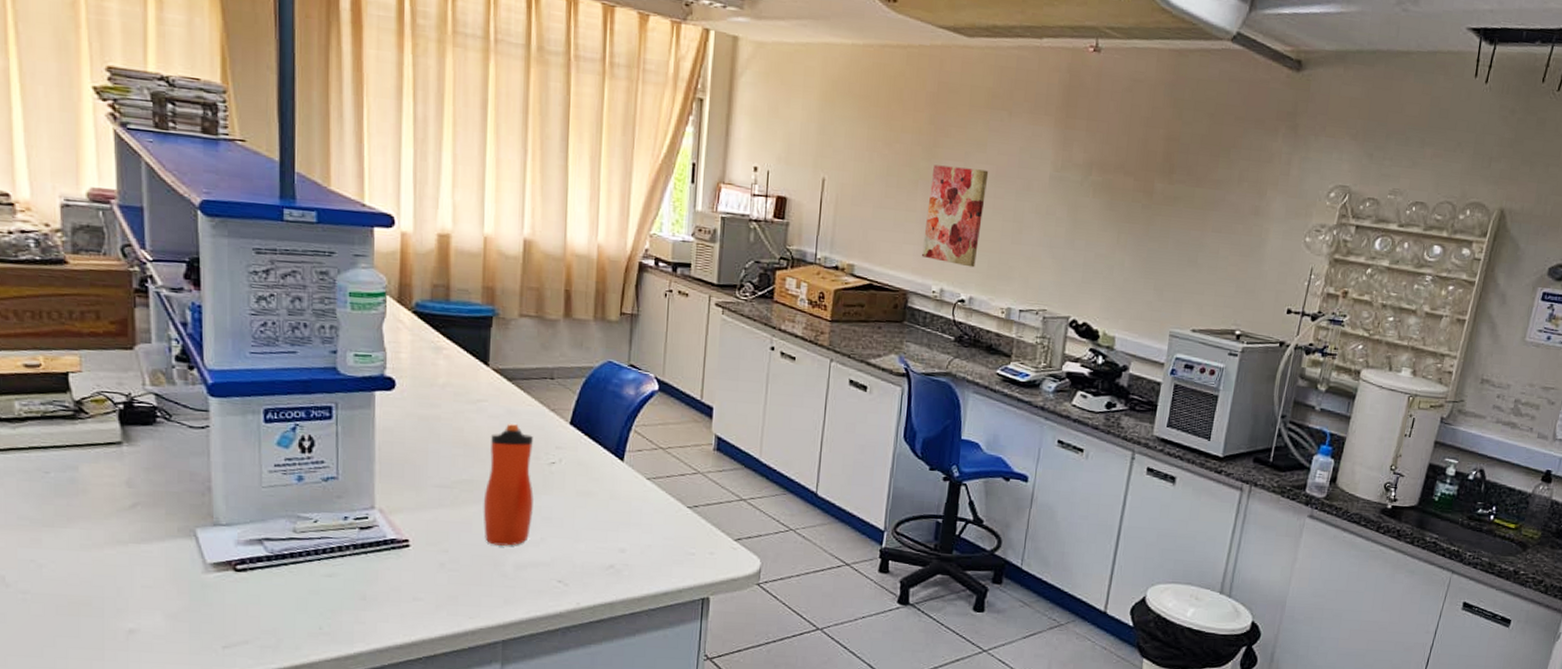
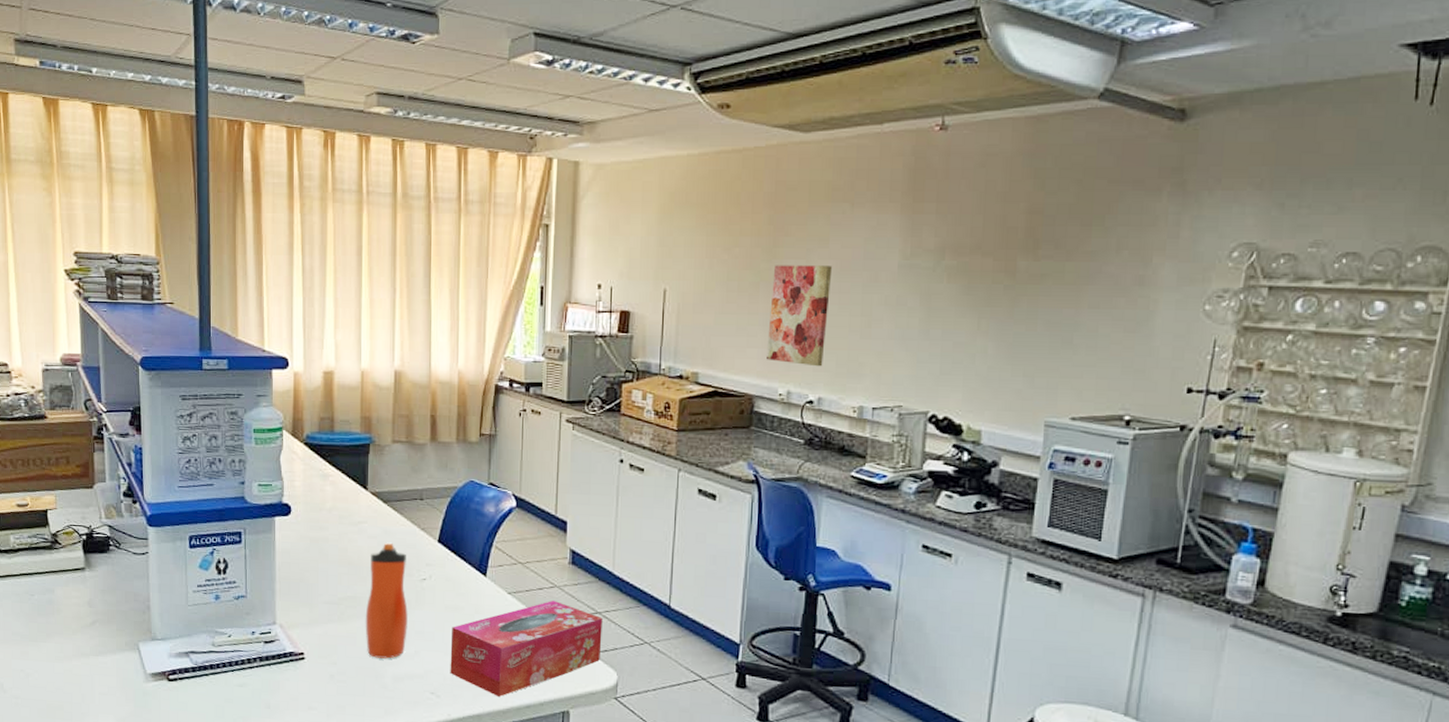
tissue box: none [580,486,747,584] -> present [450,600,603,697]

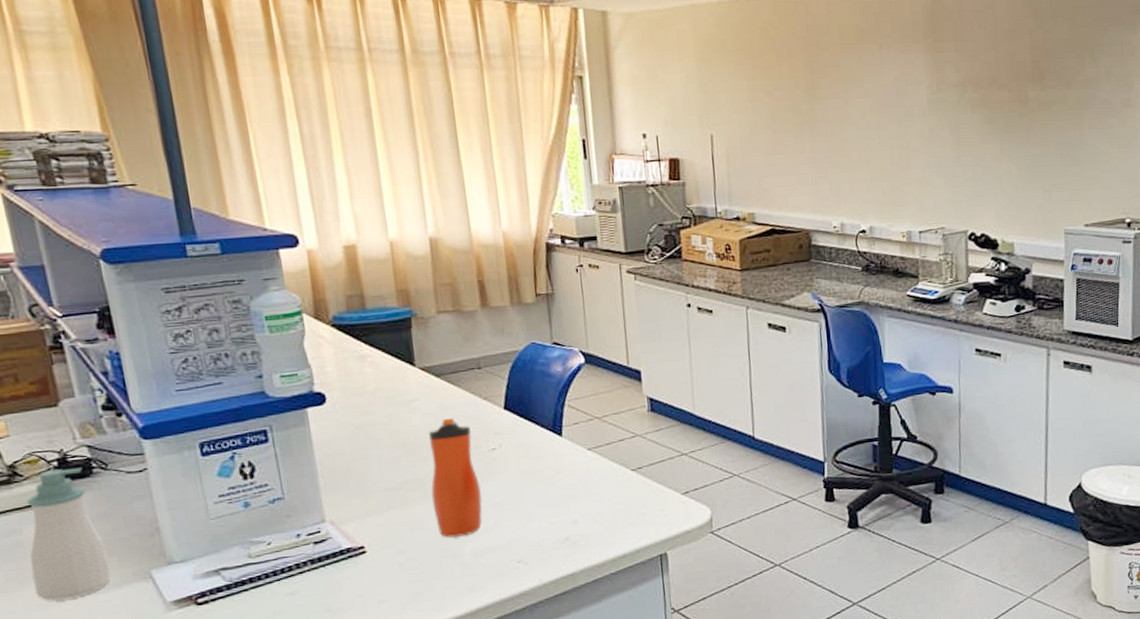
soap bottle: none [56,542,111,656] -> present [27,467,112,601]
tissue box: present [450,600,603,697] -> none [531,448,692,552]
wall art: present [767,265,833,367] -> none [815,103,871,198]

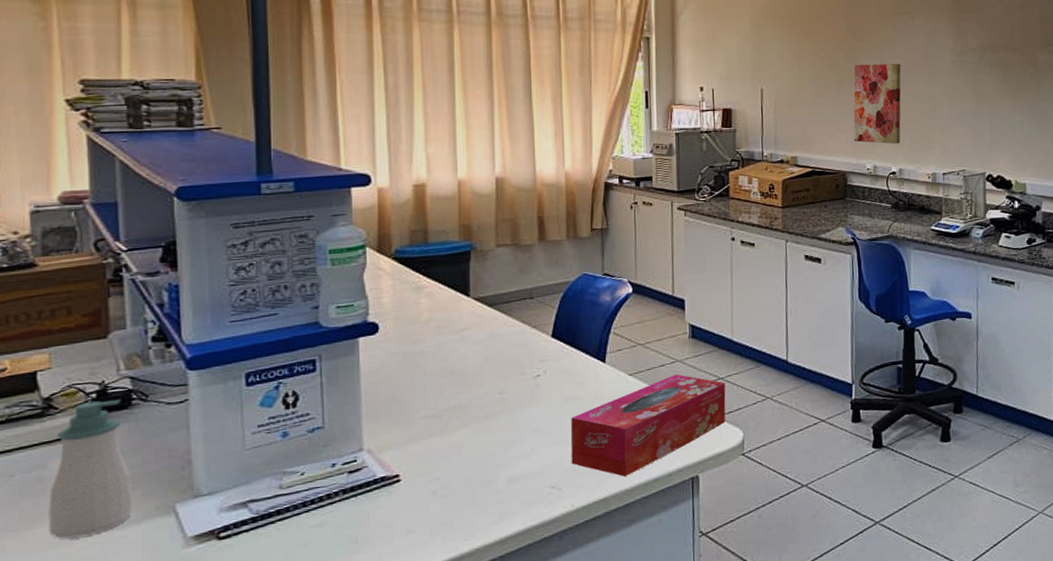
water bottle: present [429,418,483,538] -> none [472,346,522,464]
tissue box: none [531,448,692,552] -> present [570,373,726,477]
wall art: none [815,103,871,198] -> present [853,64,901,144]

